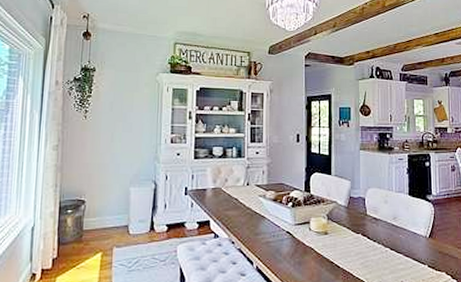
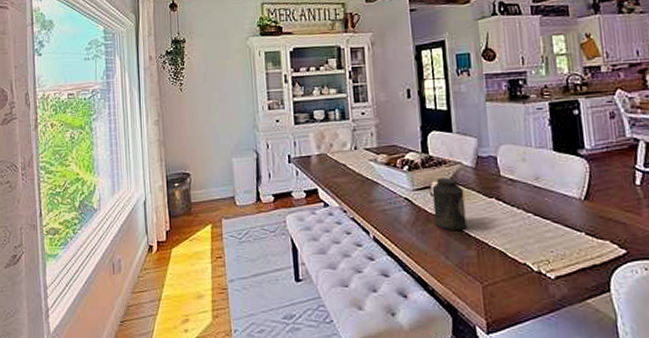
canister: none [310,214,337,261] -> present [432,177,467,230]

